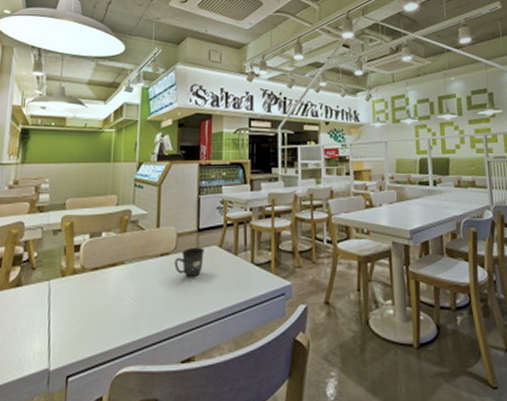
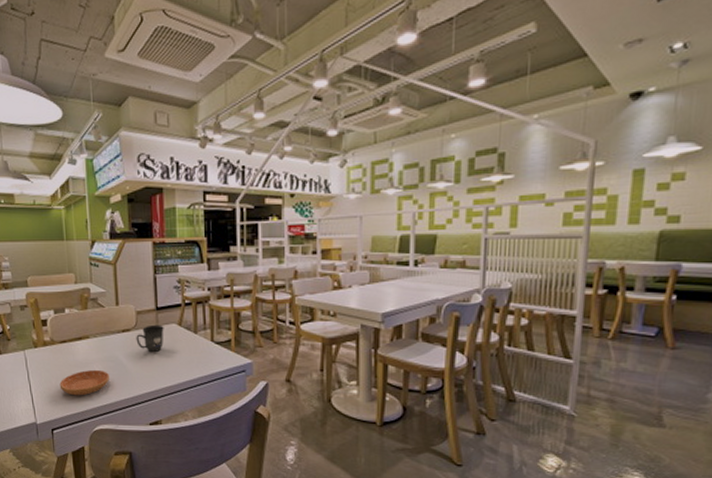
saucer: none [84,299,143,332] -> present [59,369,110,396]

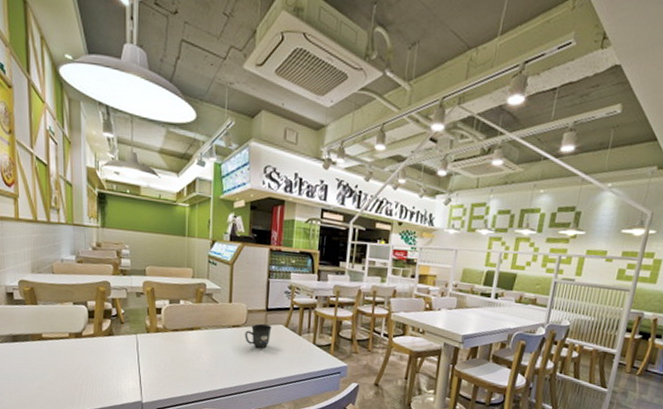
saucer: present [59,369,110,396] -> none [168,358,217,381]

